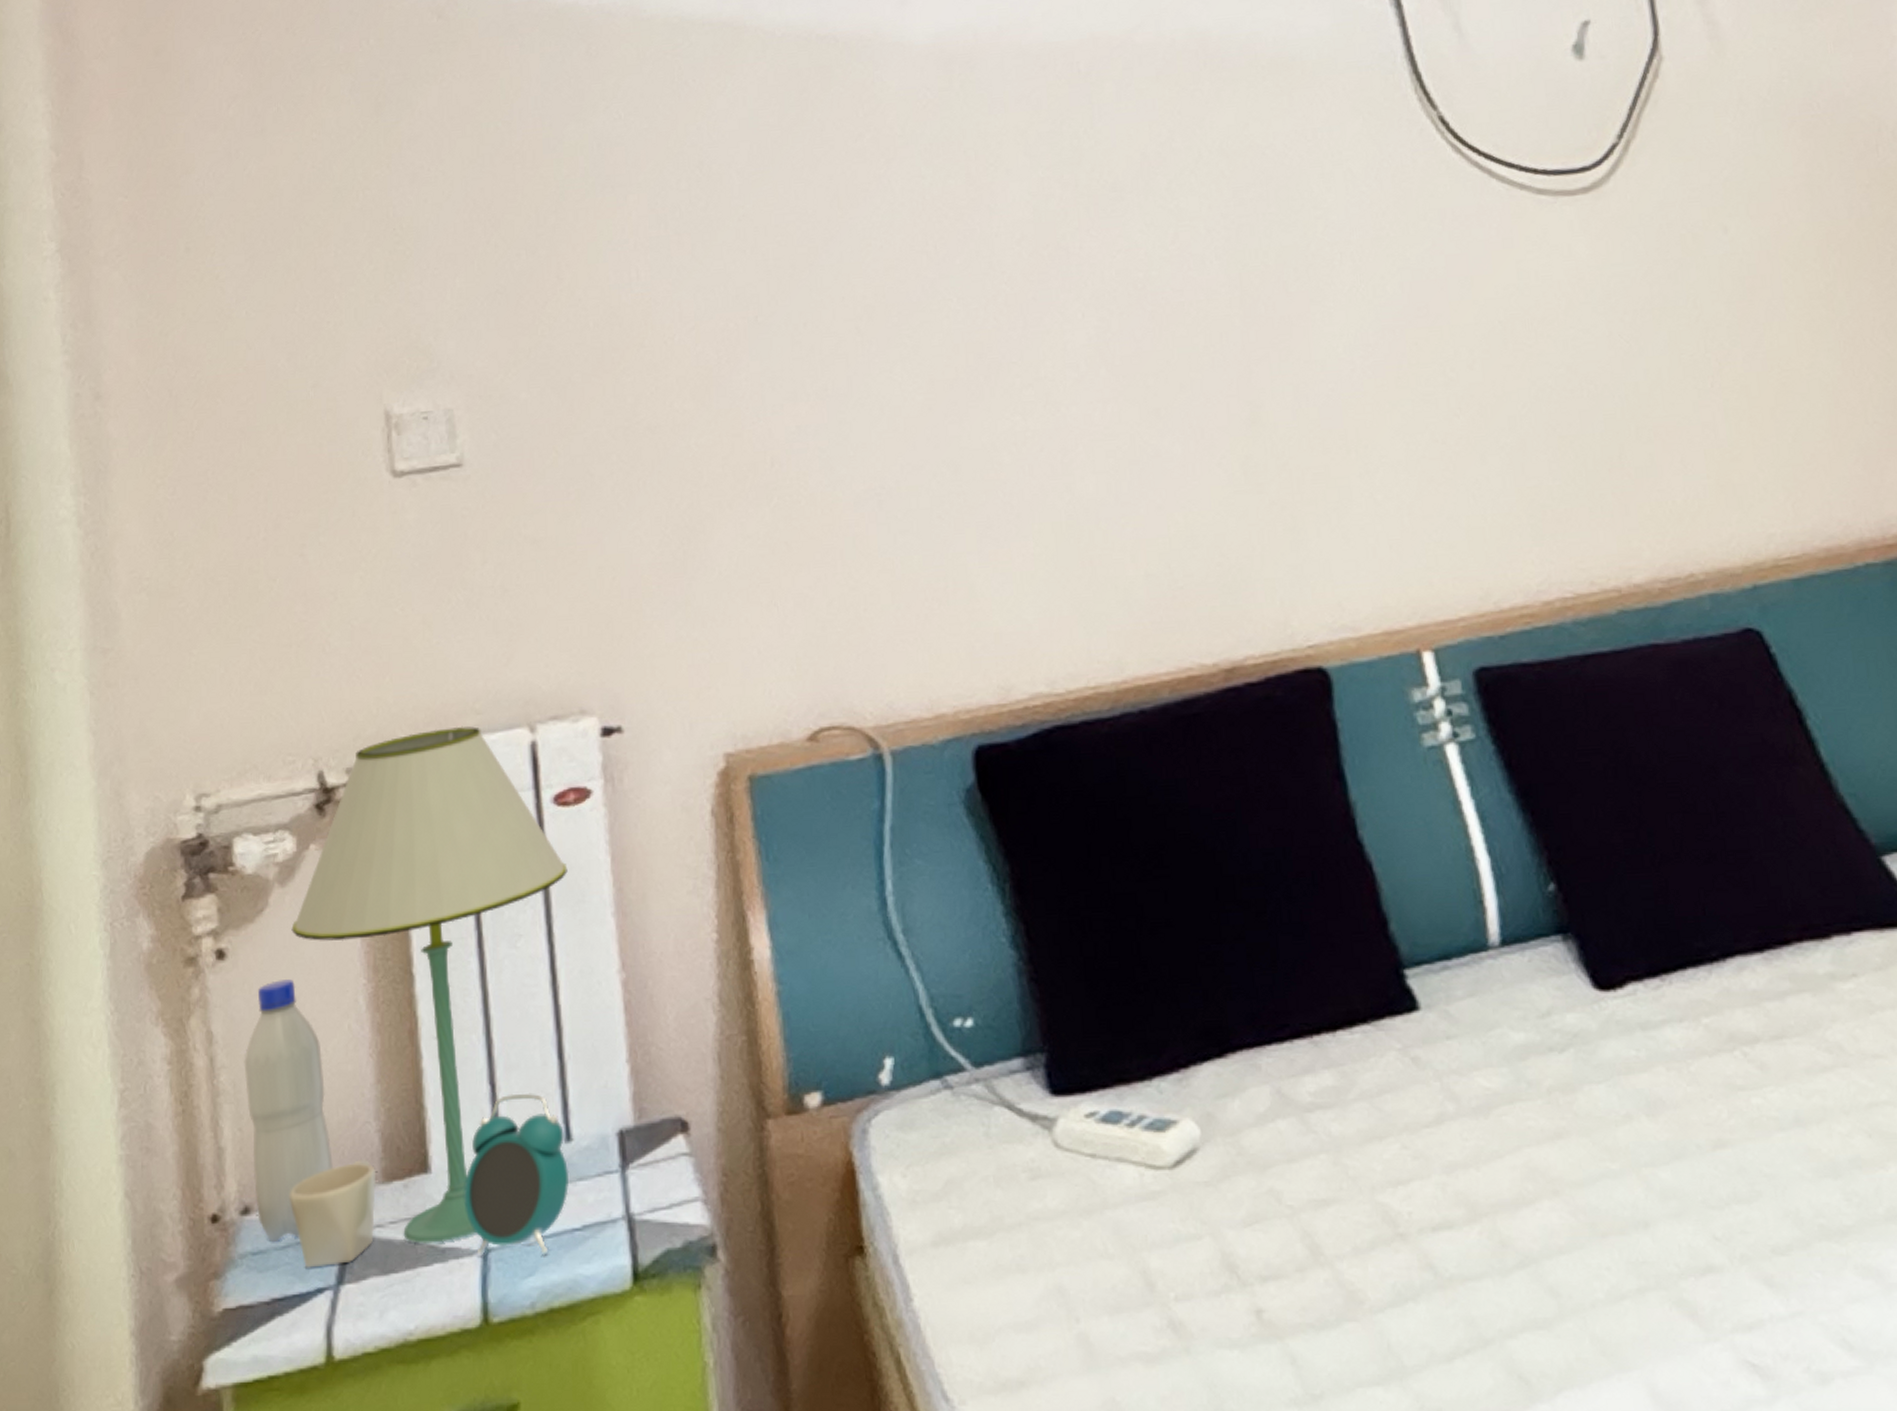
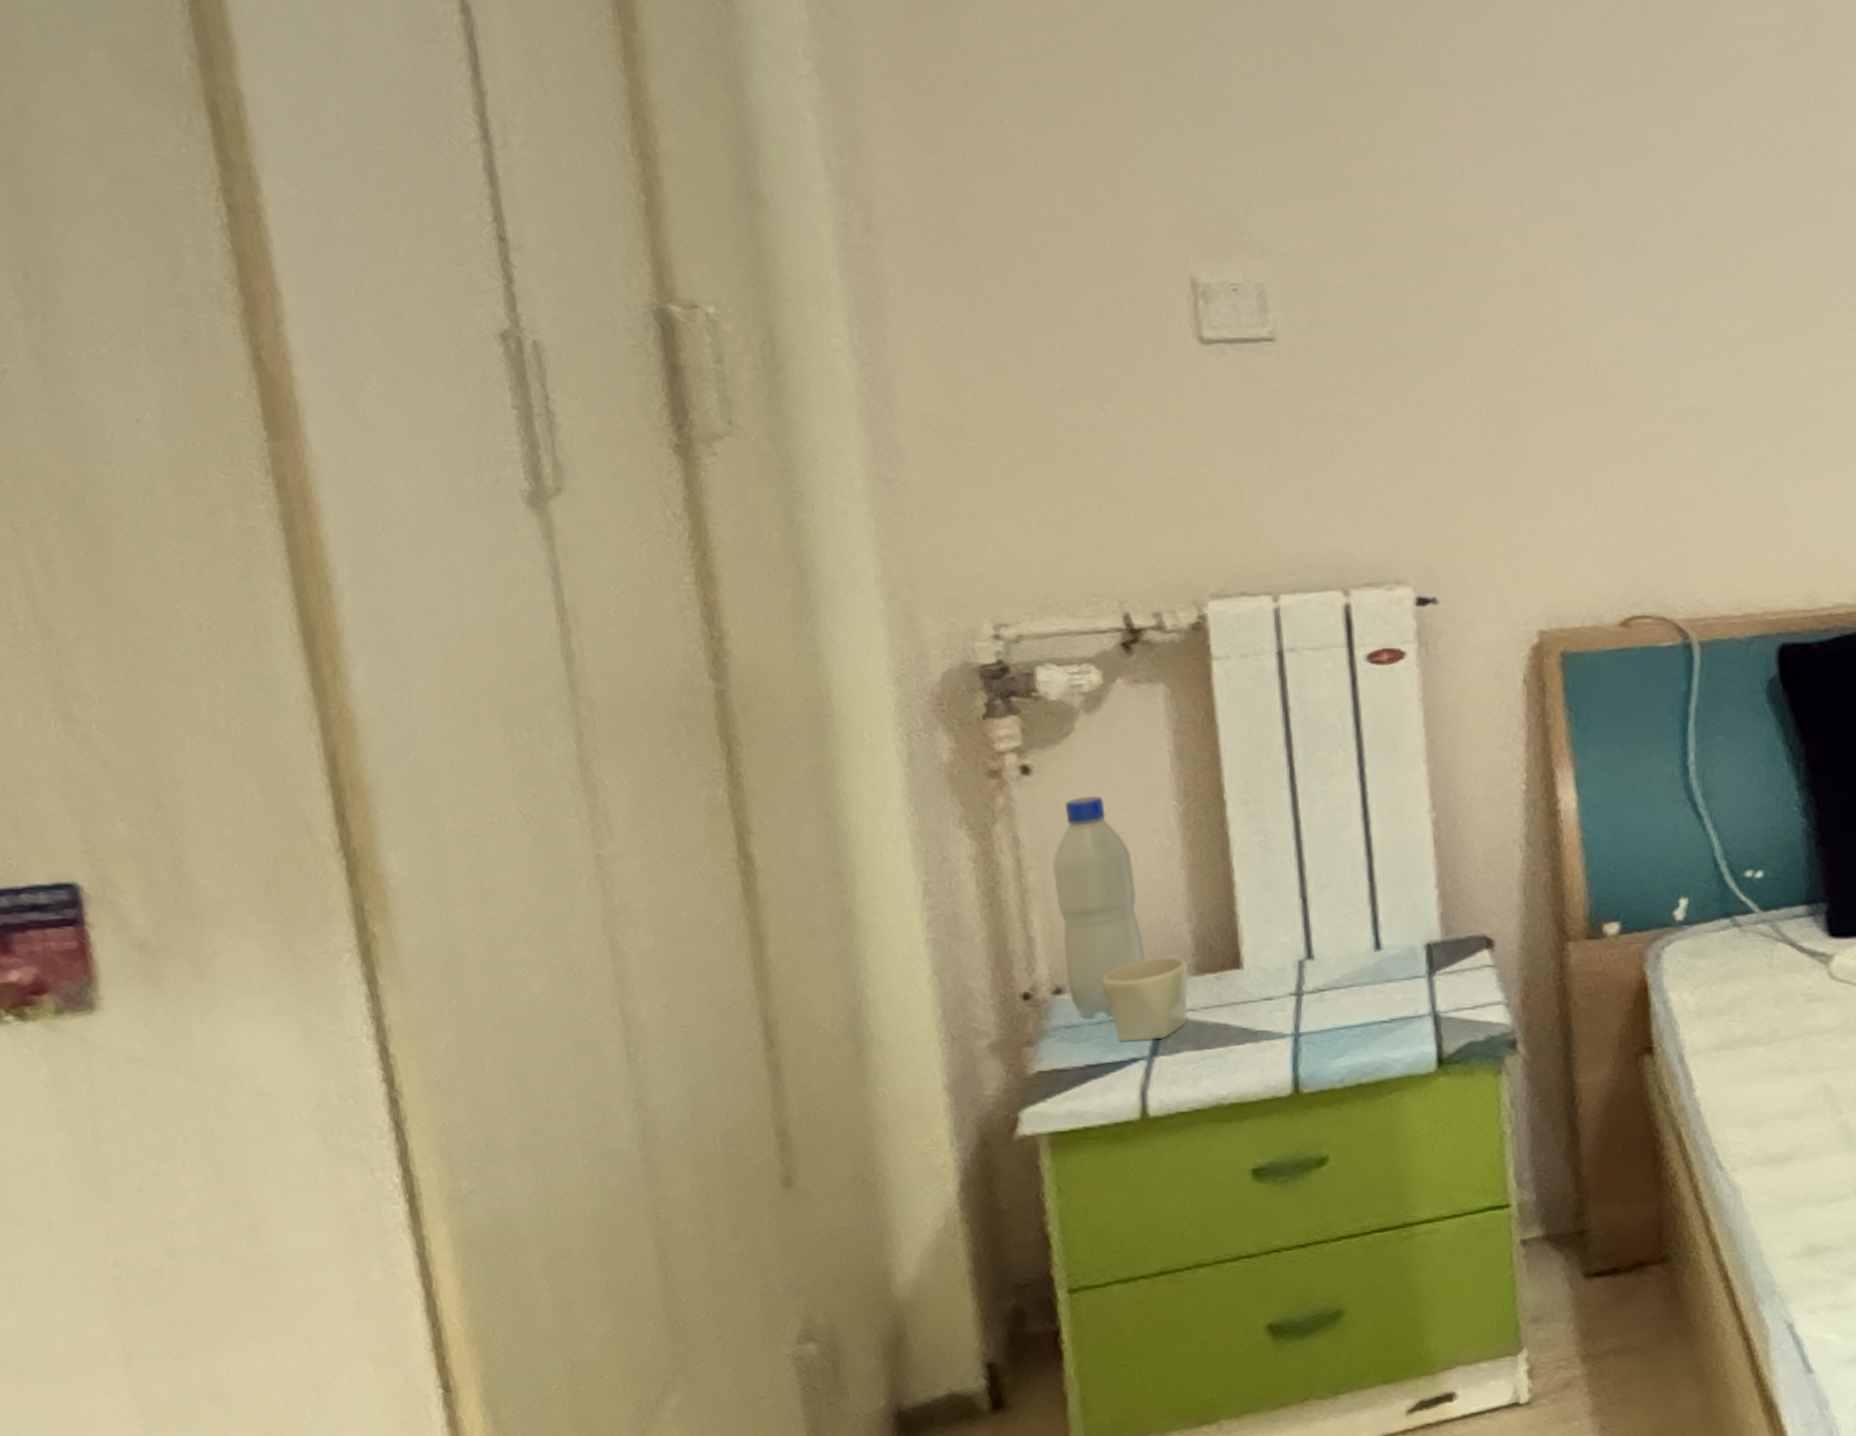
table lamp: present [291,726,568,1244] -> none [1099,584,1380,1027]
alarm clock: present [464,1092,569,1256] -> none [1276,907,1378,1041]

